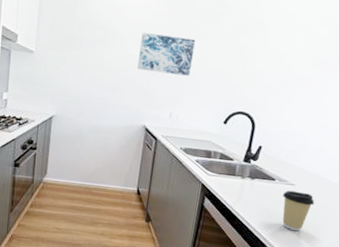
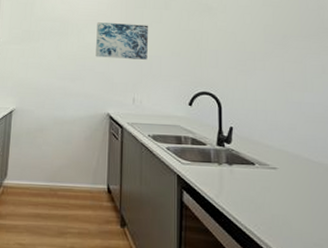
coffee cup: present [282,190,315,232] -> none [266,175,304,226]

